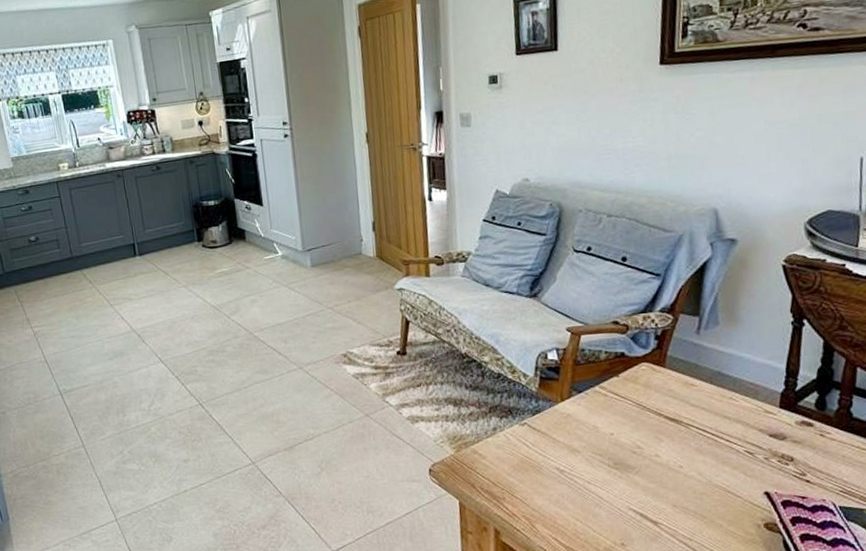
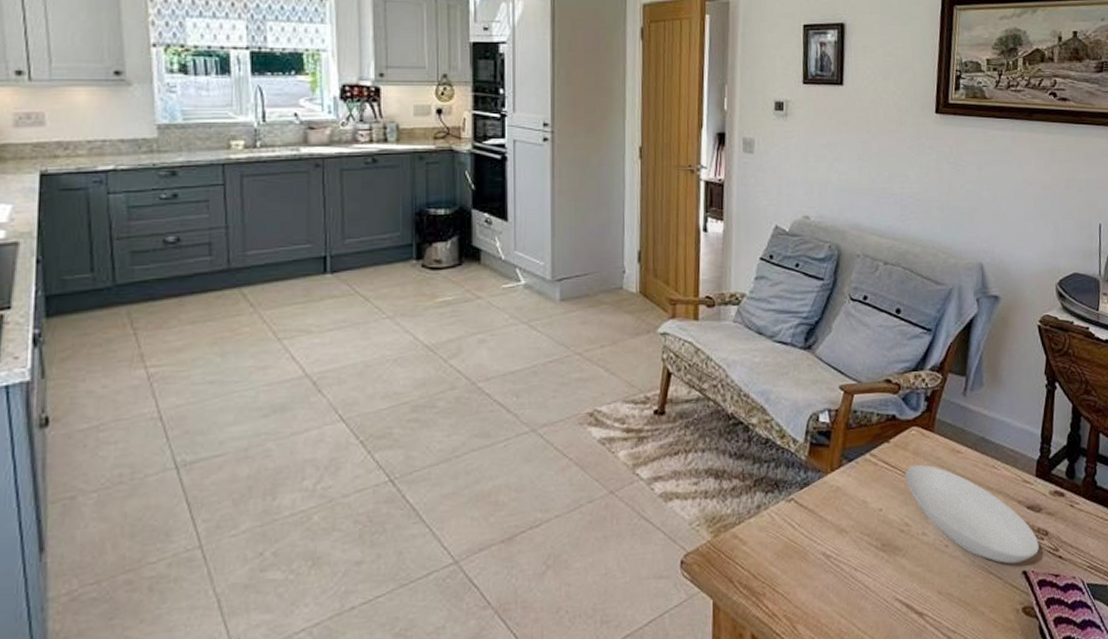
bowl: none [636,396,784,485] -> present [905,465,1040,564]

